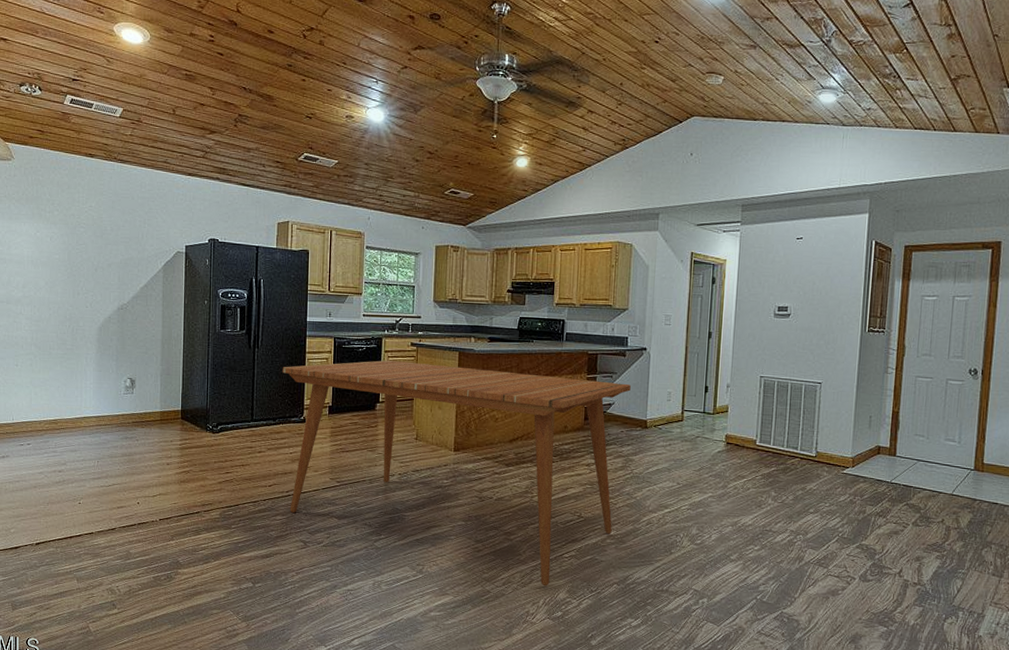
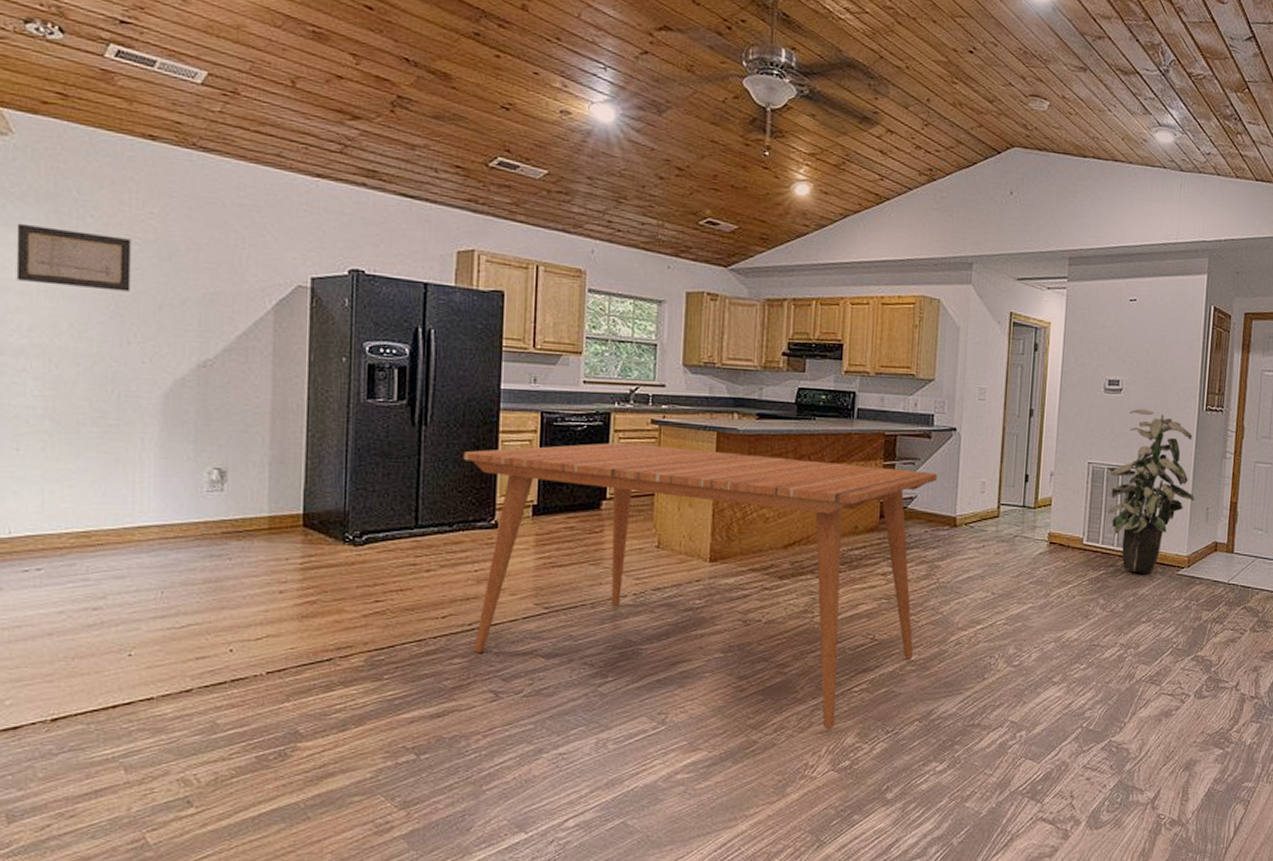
wall art: none [16,217,80,260] -> present [16,223,131,292]
indoor plant: none [777,330,858,472] -> present [1106,408,1194,575]

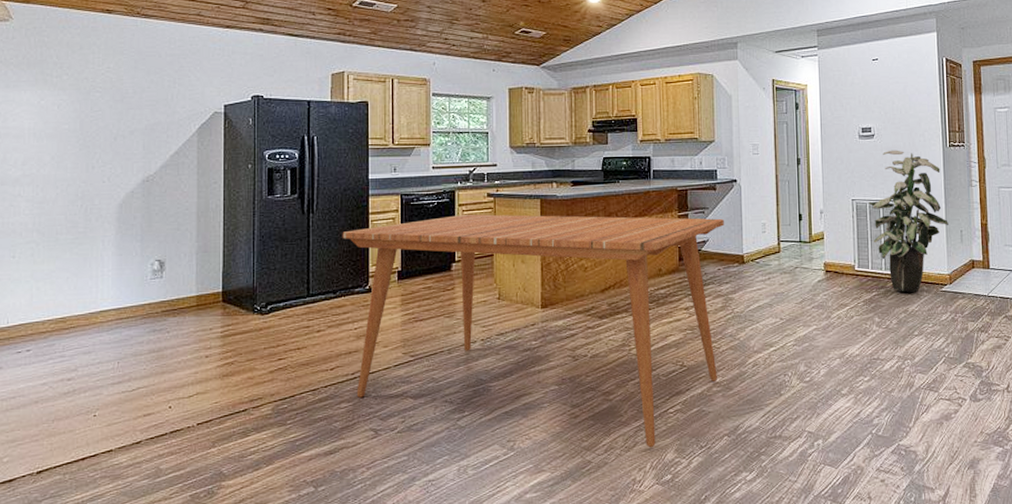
wall art: present [16,223,131,292] -> none [14,84,95,129]

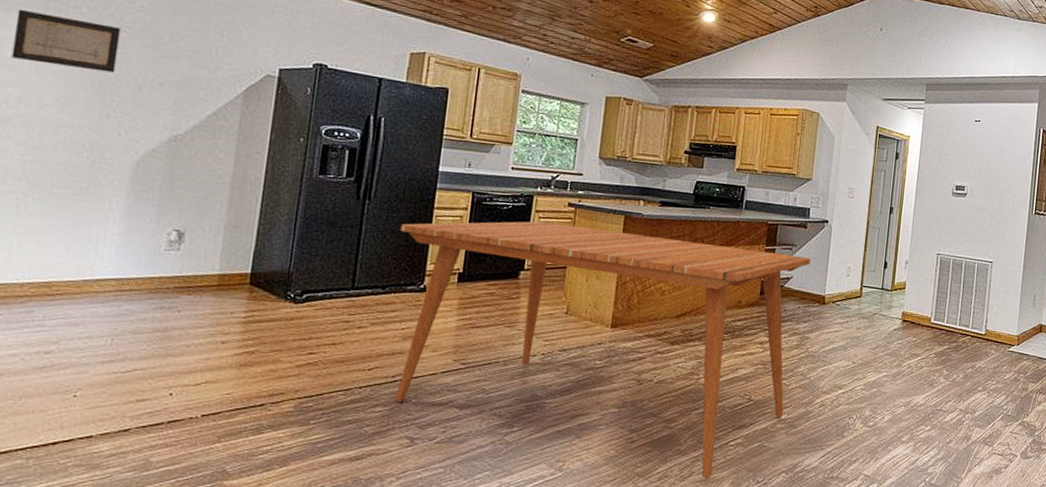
wall art: none [14,84,95,129] -> present [11,9,121,73]
indoor plant: present [868,150,948,293] -> none [952,210,1024,350]

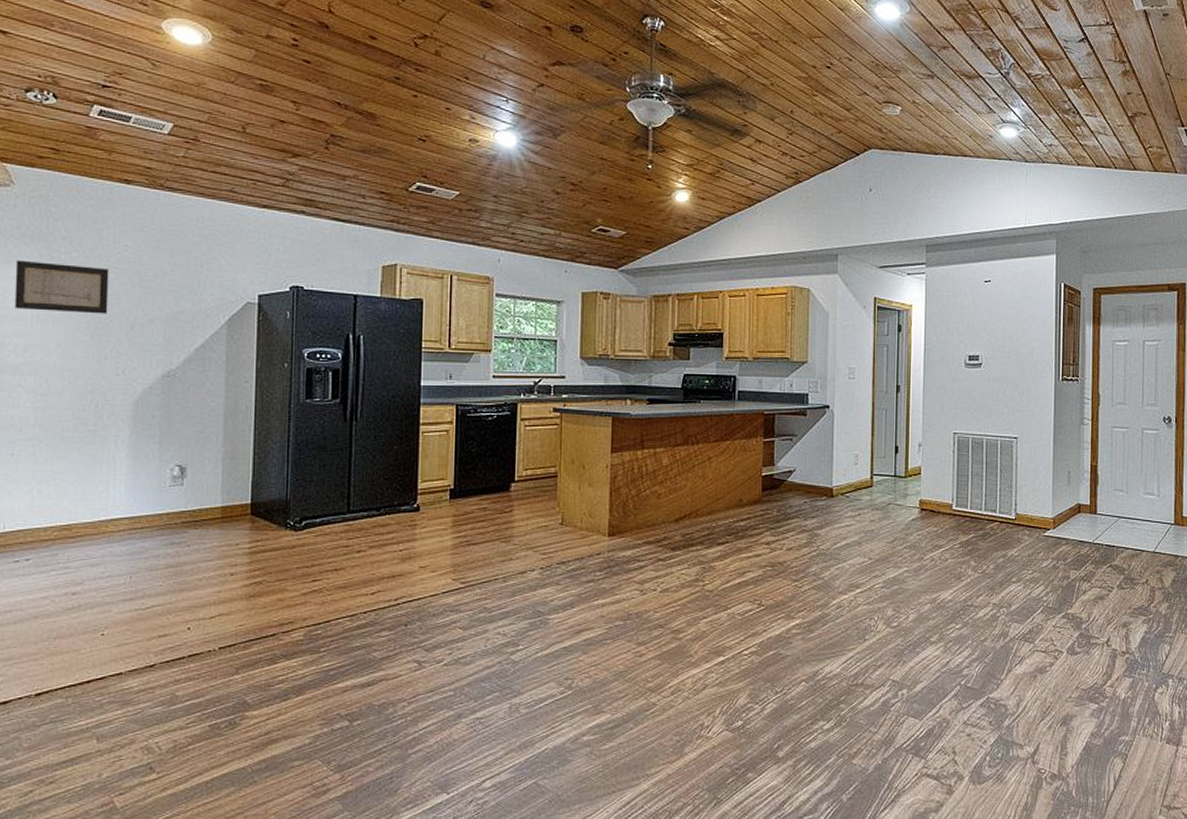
dining table: present [394,221,811,479] -> none [388,429,813,692]

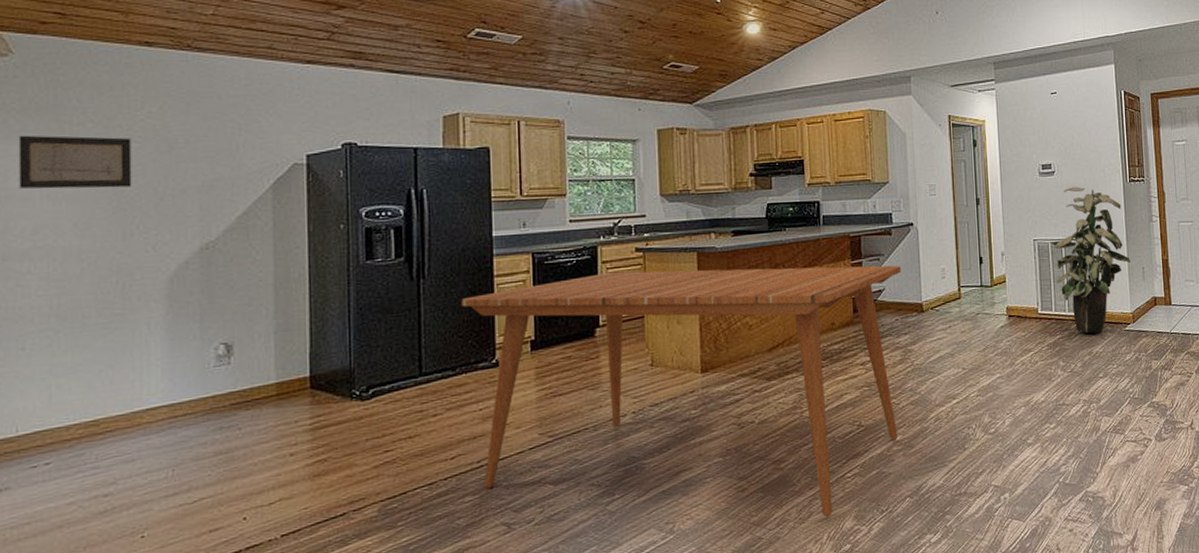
dining table: none [388,429,813,692] -> present [461,265,901,518]
indoor plant: none [971,381,1056,537] -> present [1050,186,1130,334]

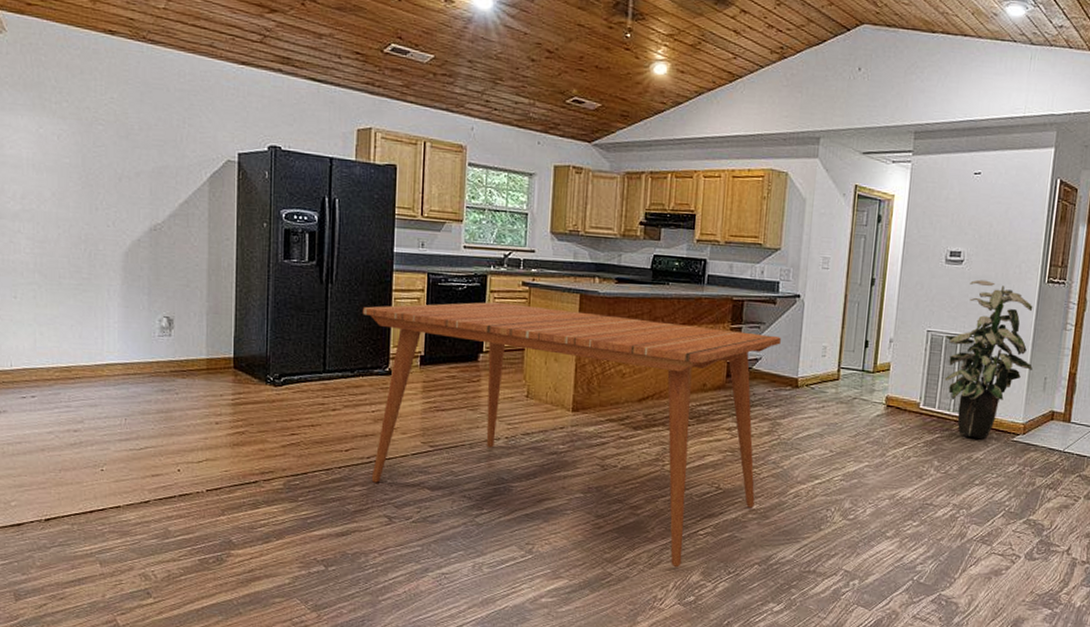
wall art: present [18,135,132,189] -> none [10,107,97,166]

